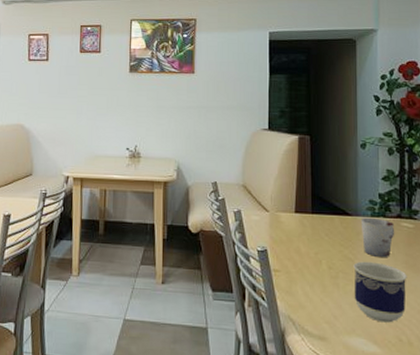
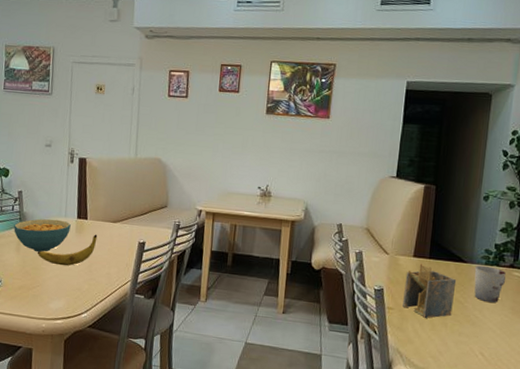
napkin holder: none [289,219,344,279] -> present [403,263,457,318]
cup: present [353,261,407,323] -> none [459,304,512,361]

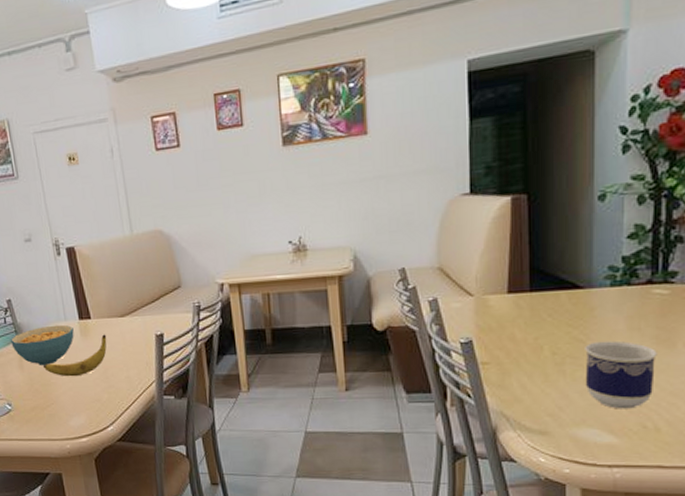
napkin holder: present [403,263,457,318] -> none [500,300,572,368]
cup: none [459,304,512,361] -> present [585,340,657,409]
cup: present [474,265,506,303] -> none [596,287,643,335]

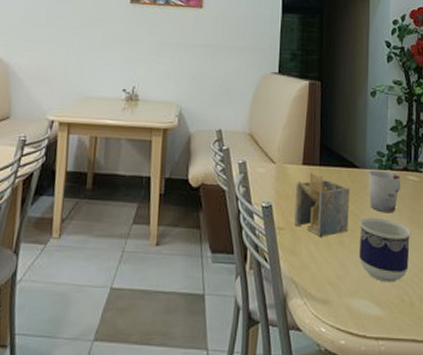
napkin holder: none [500,300,572,368] -> present [294,172,350,237]
cup: none [596,287,643,335] -> present [368,170,401,213]

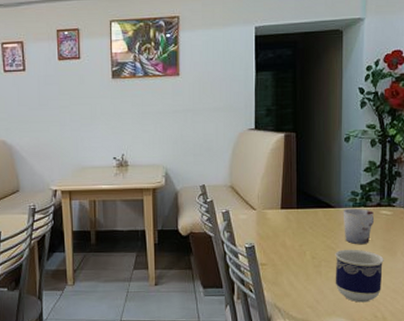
napkin holder: present [294,172,350,237] -> none [275,215,326,269]

